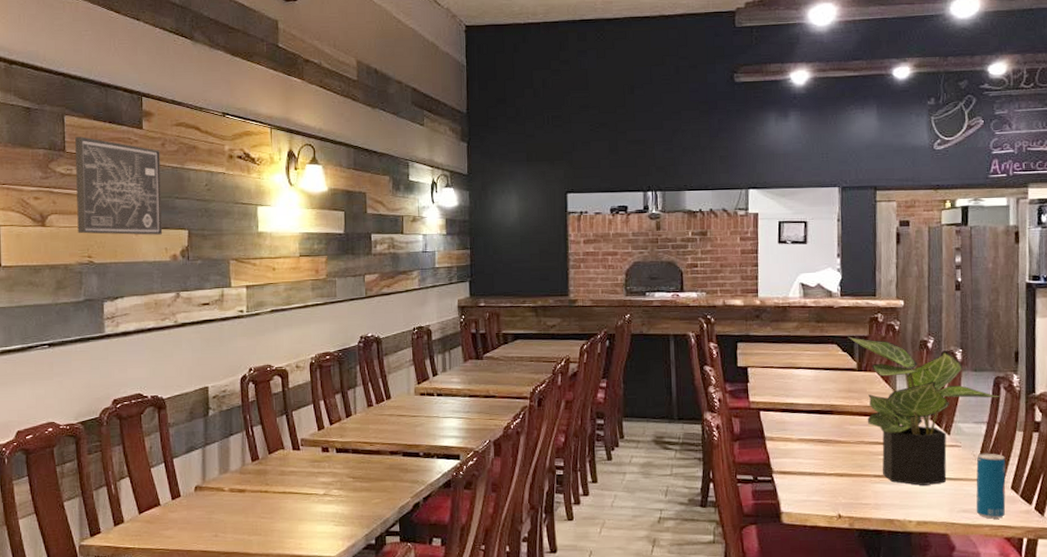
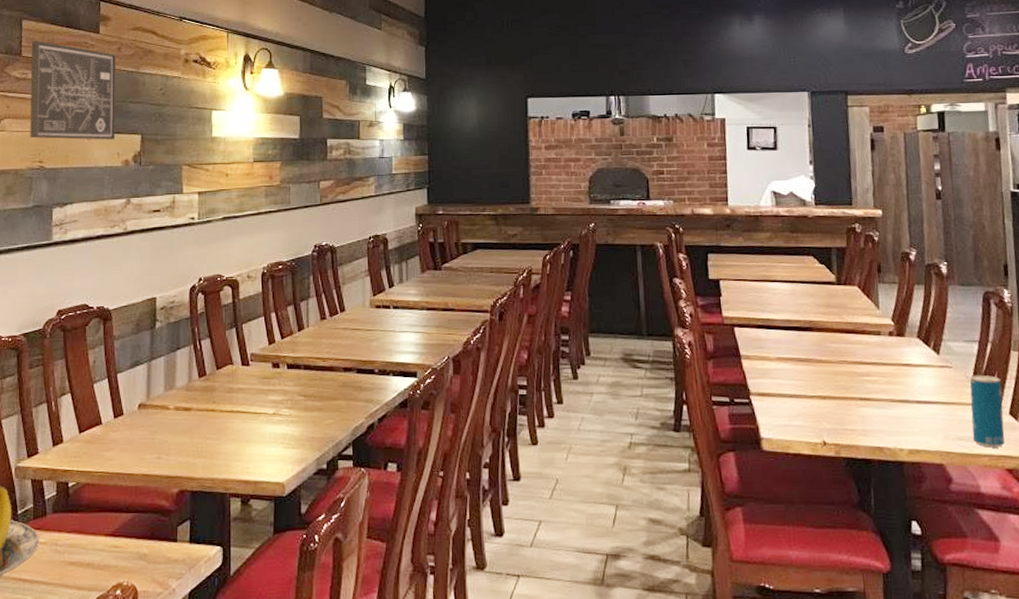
potted plant: present [847,336,1002,485] -> none [824,247,993,410]

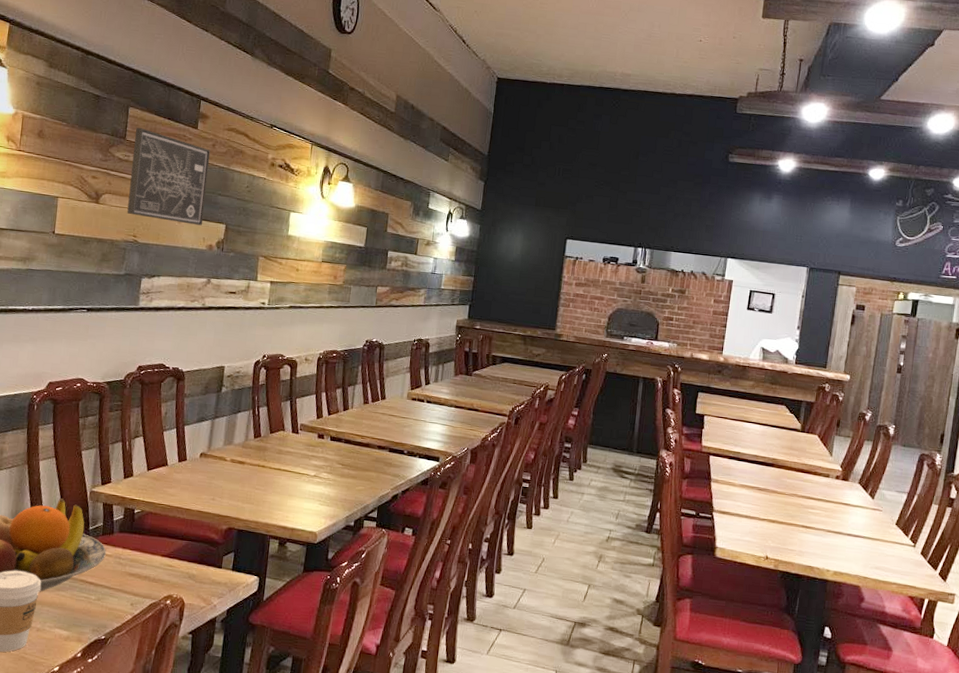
beverage can: present [969,374,1005,448] -> none [887,519,920,579]

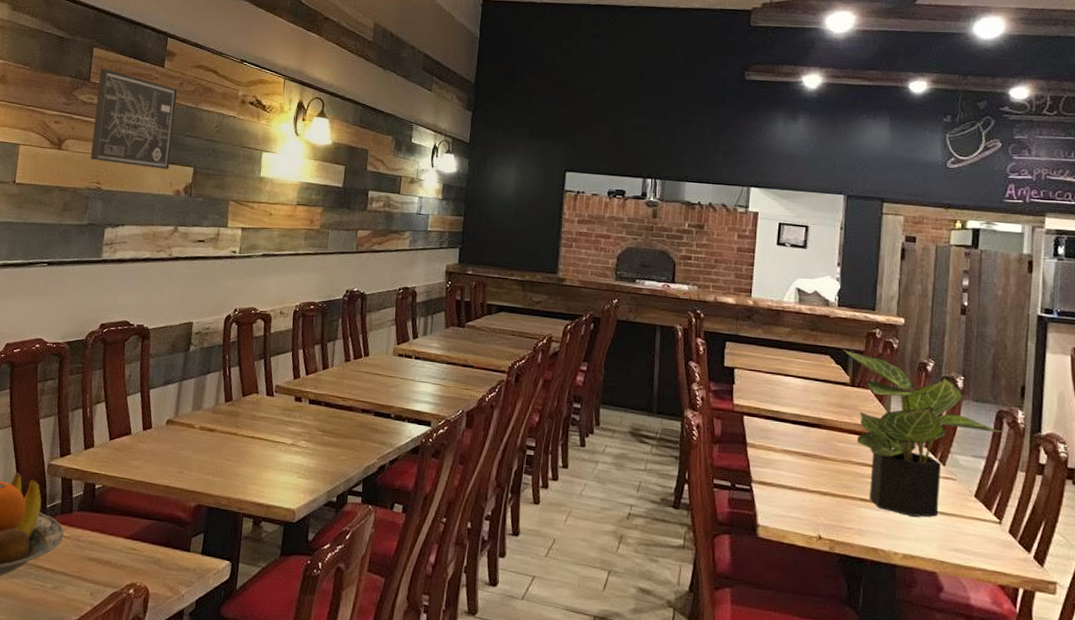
potted plant: none [796,400,924,541] -> present [842,348,1004,517]

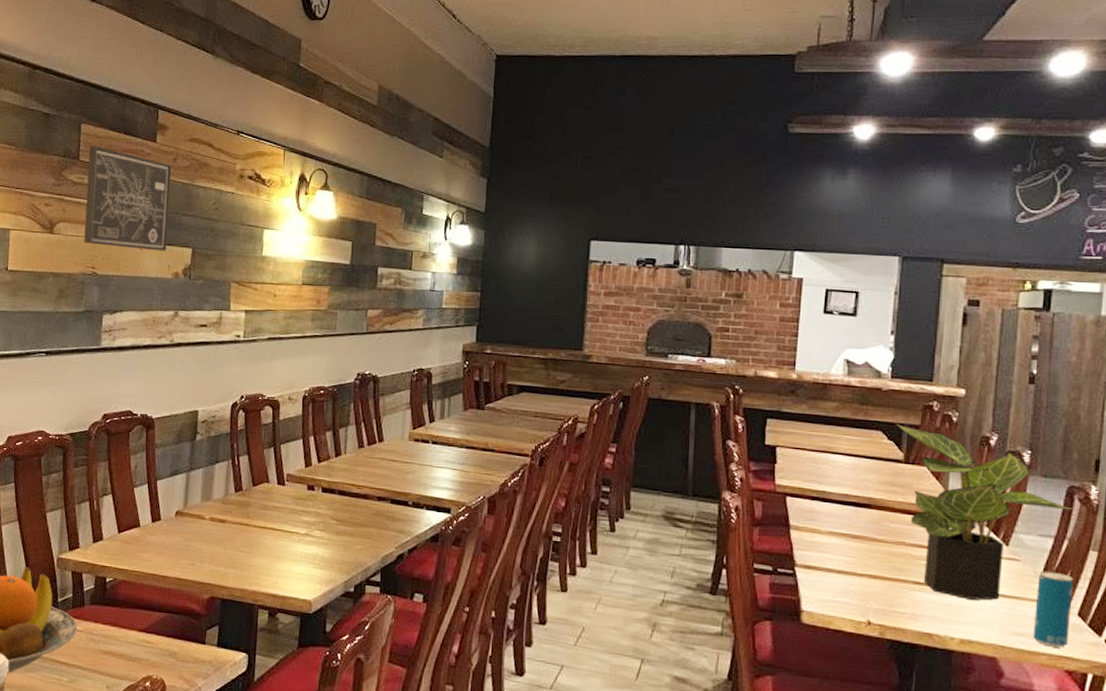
beverage can: none [968,489,1005,564] -> present [1032,571,1074,648]

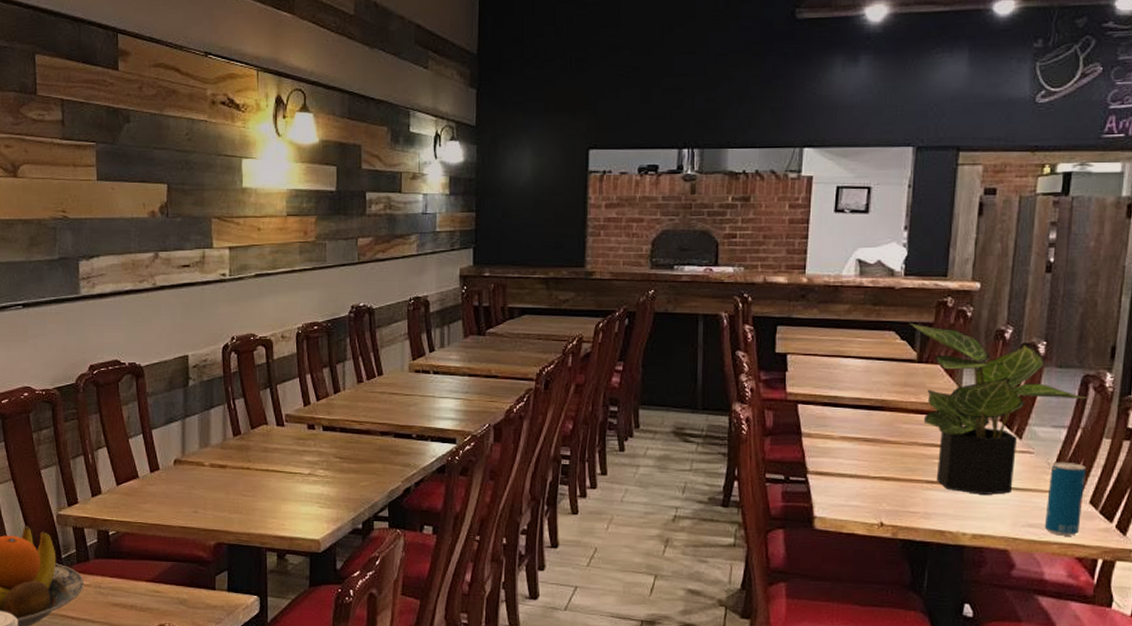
wall art: present [84,146,172,251] -> none [47,78,140,189]

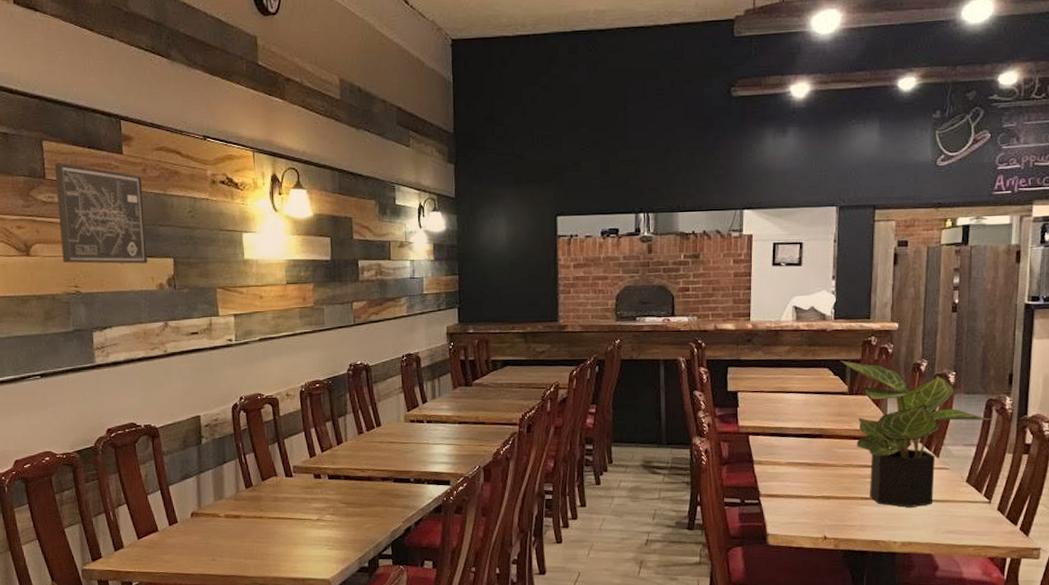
wall art: none [47,78,140,189] -> present [55,163,147,264]
beverage can: present [1044,461,1087,536] -> none [961,475,994,539]

